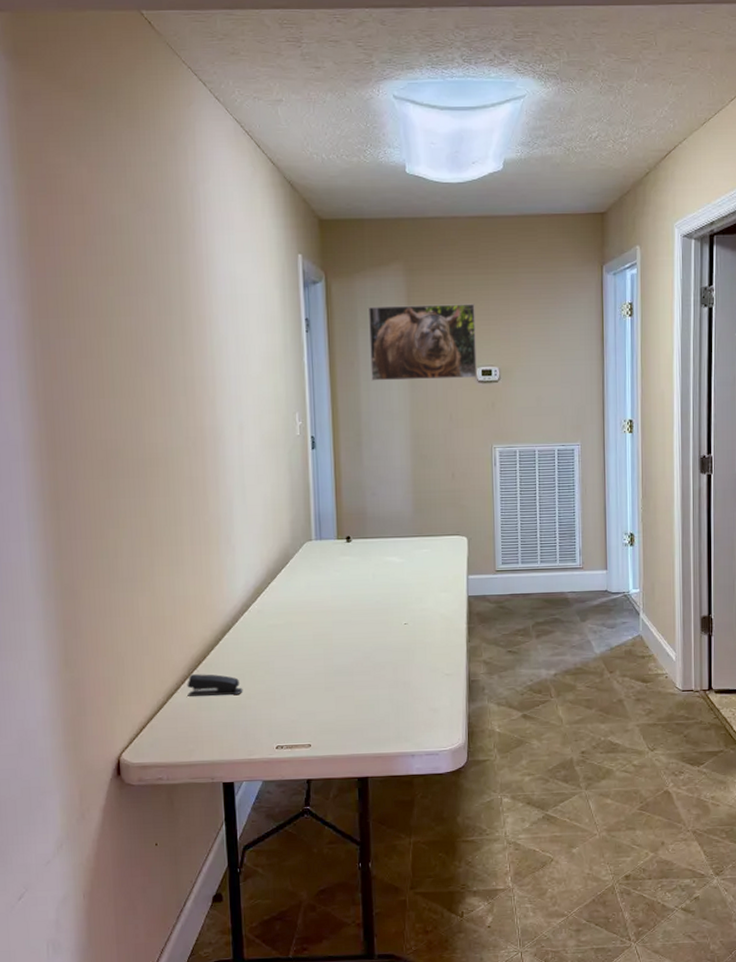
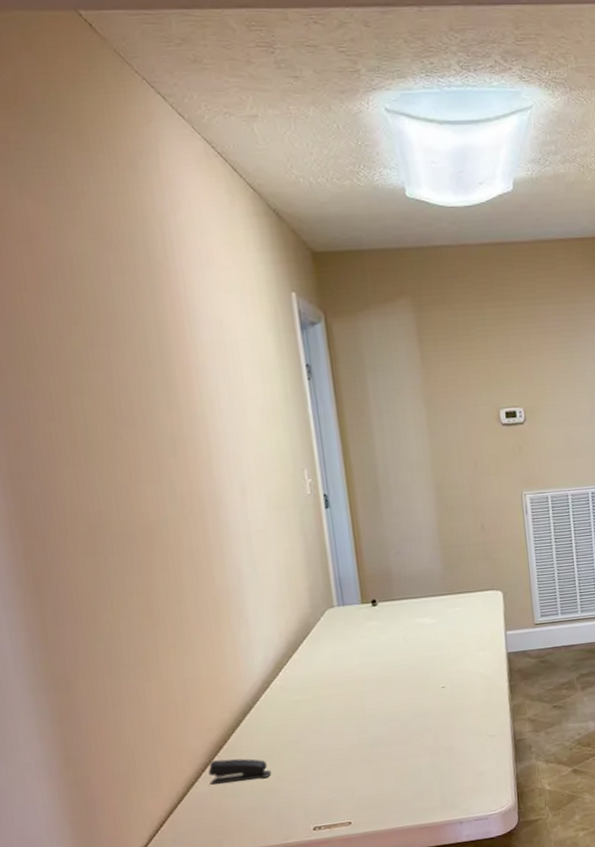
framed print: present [367,303,477,381] -> none [375,340,501,430]

